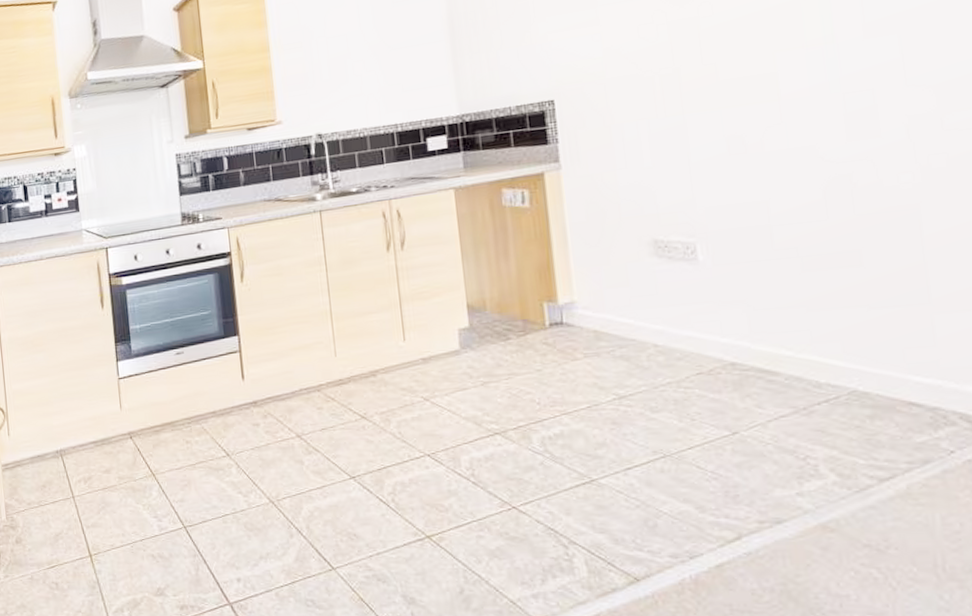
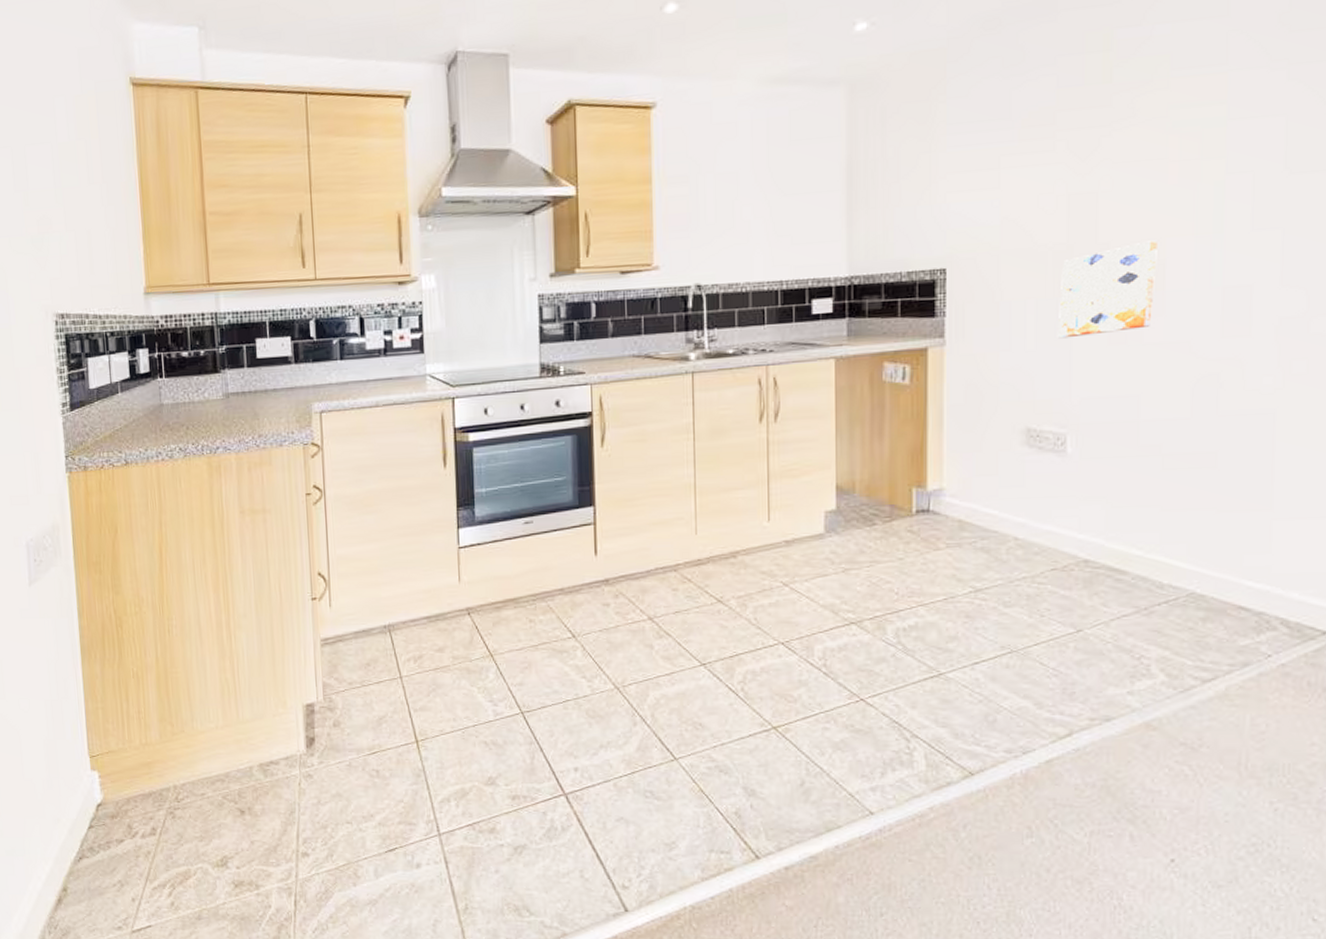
wall art: none [670,56,771,154] -> present [1057,240,1157,339]

